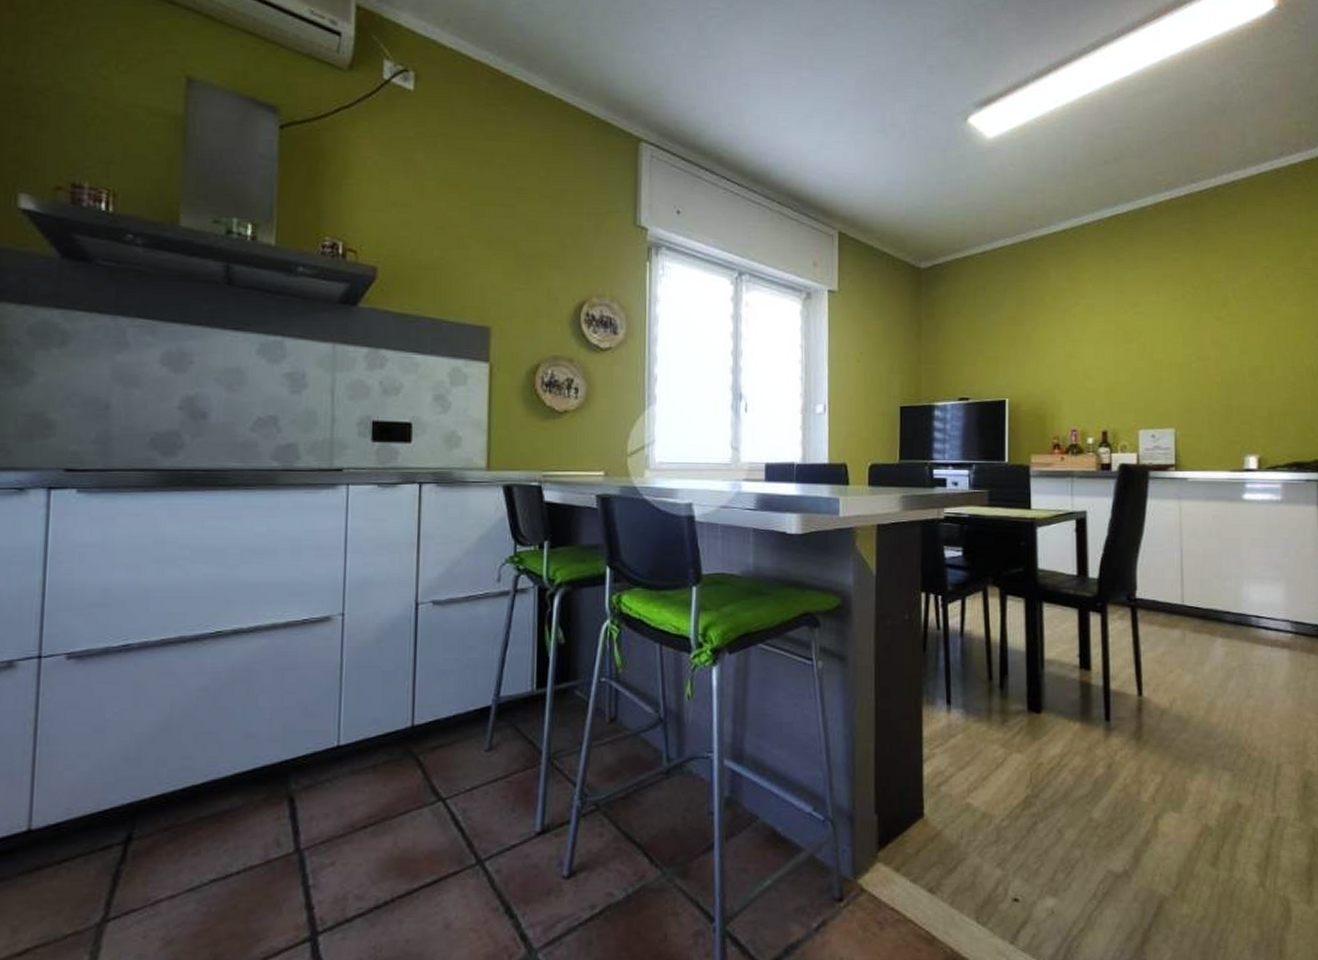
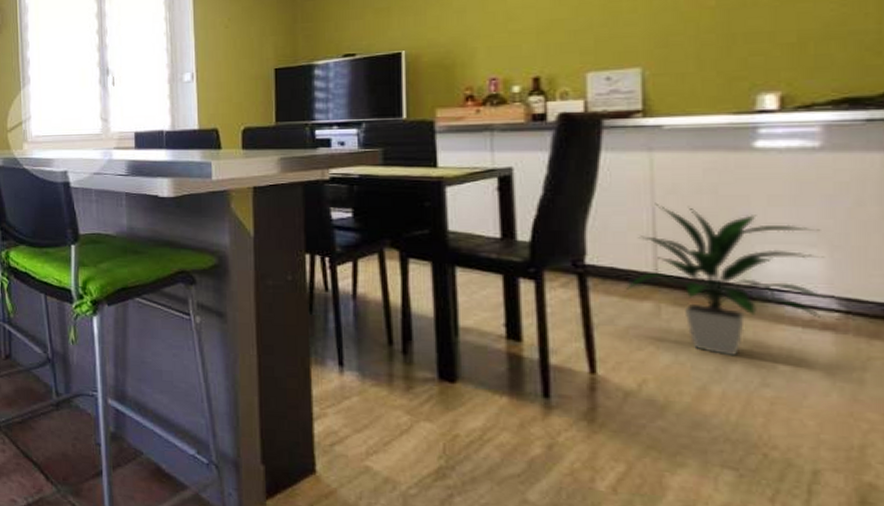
indoor plant: none [1162,544,1285,674] -> present [625,202,827,357]

